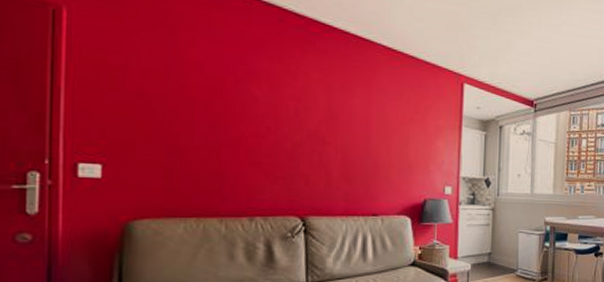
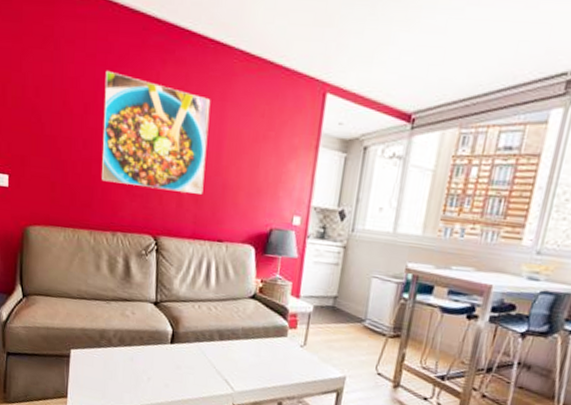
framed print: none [234,56,356,173] -> present [102,70,211,195]

